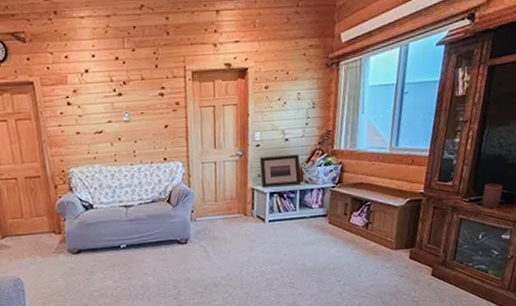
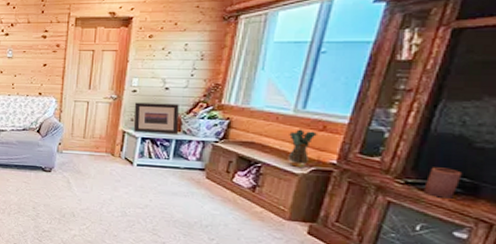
vase: none [388,164,408,201] -> present [288,128,317,167]

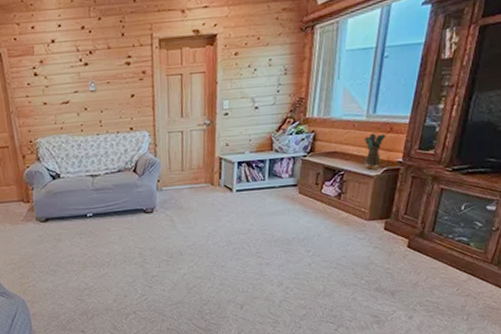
picture frame: present [134,102,179,135] -> none [227,122,270,157]
candle: present [423,167,463,199] -> none [465,152,491,179]

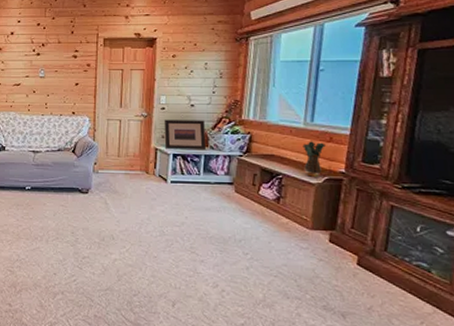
picture frame: none [227,122,270,157] -> present [164,119,206,151]

